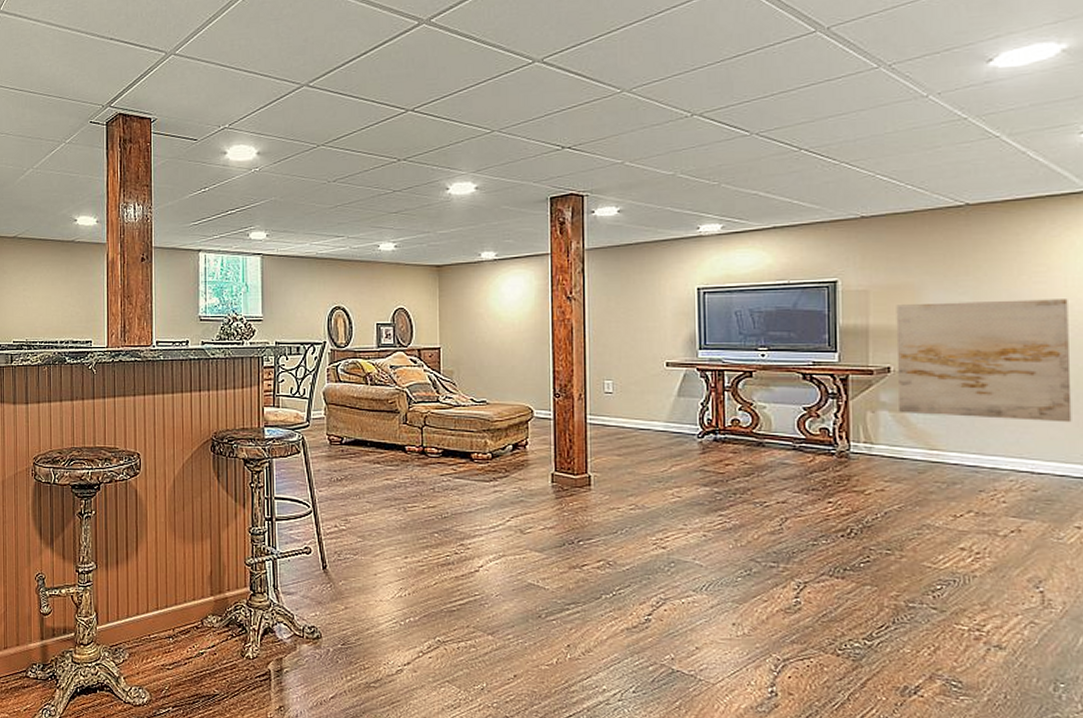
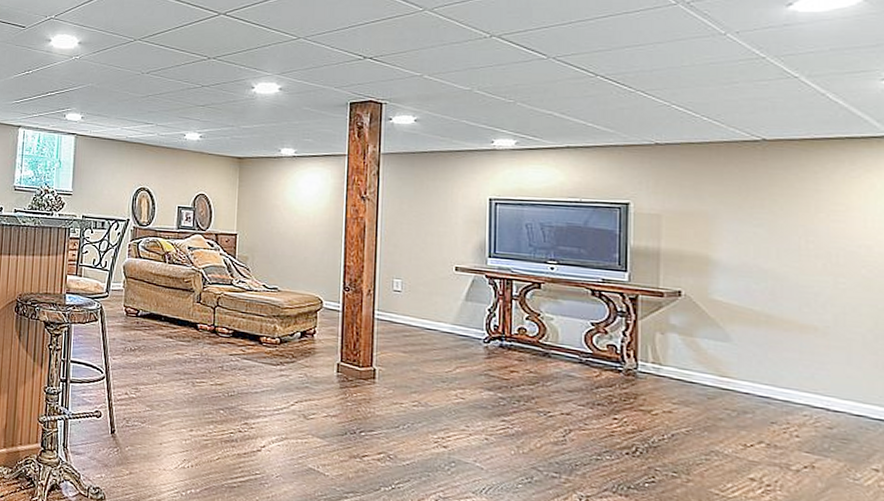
wall art: present [896,299,1072,423] -> none [688,231,870,363]

